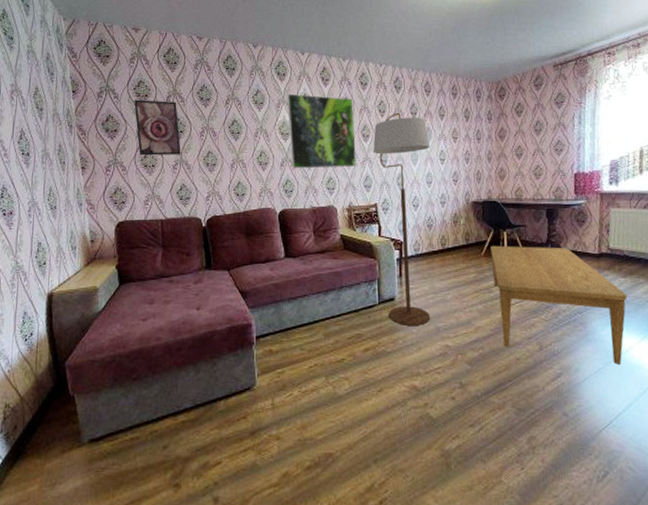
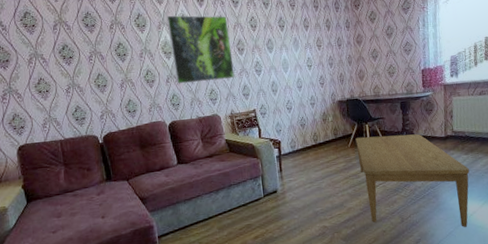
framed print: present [134,99,181,156] -> none [22,29,73,83]
floor lamp: present [372,112,431,325] -> none [248,26,309,213]

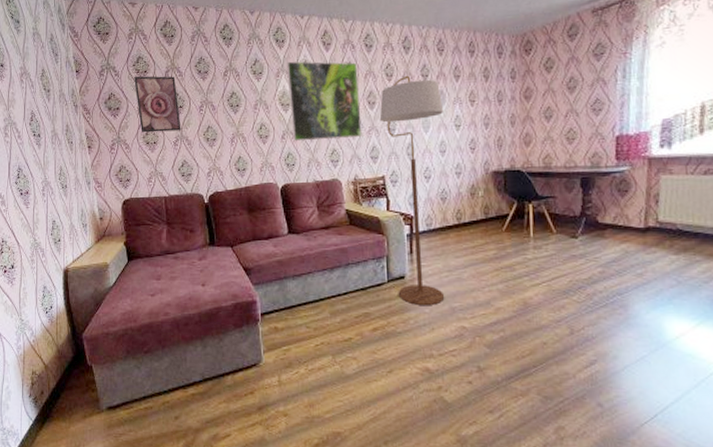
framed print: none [22,29,73,83] -> present [134,76,181,133]
floor lamp: none [248,26,309,213] -> present [379,75,445,305]
coffee table: present [355,134,470,227] -> none [513,219,679,353]

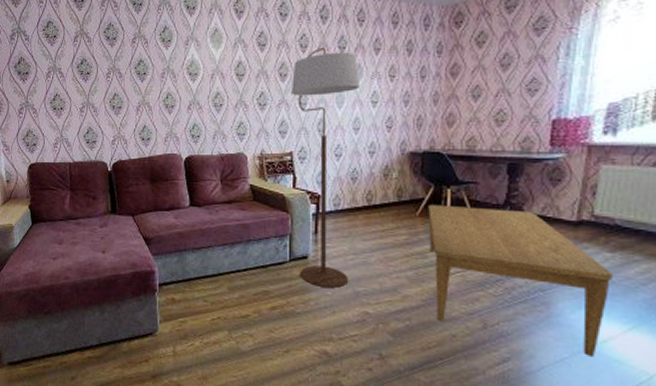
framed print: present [134,76,181,133] -> none [43,40,88,98]
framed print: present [287,61,362,142] -> none [196,29,271,113]
coffee table: none [513,219,679,353] -> present [428,204,612,357]

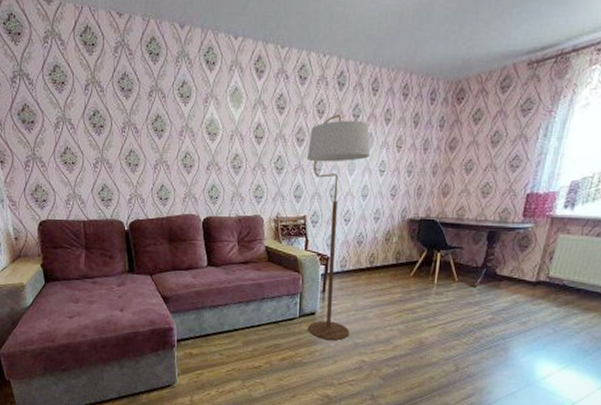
coffee table: present [428,204,612,357] -> none [419,266,557,390]

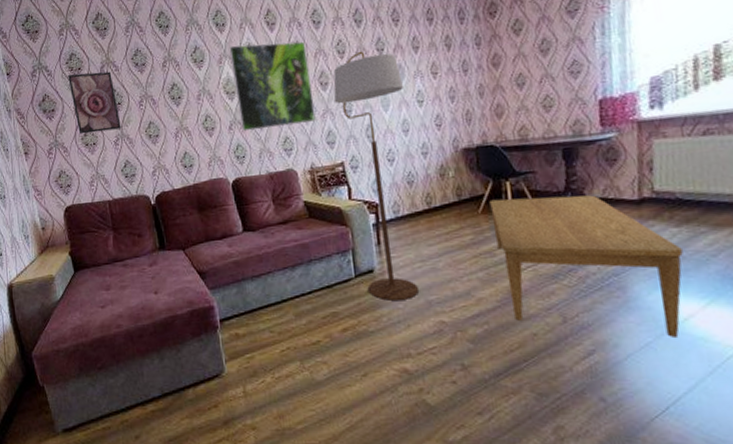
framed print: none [50,86,102,152] -> present [68,71,122,135]
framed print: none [216,87,290,175] -> present [229,41,316,132]
coffee table: none [419,266,557,390] -> present [489,195,683,337]

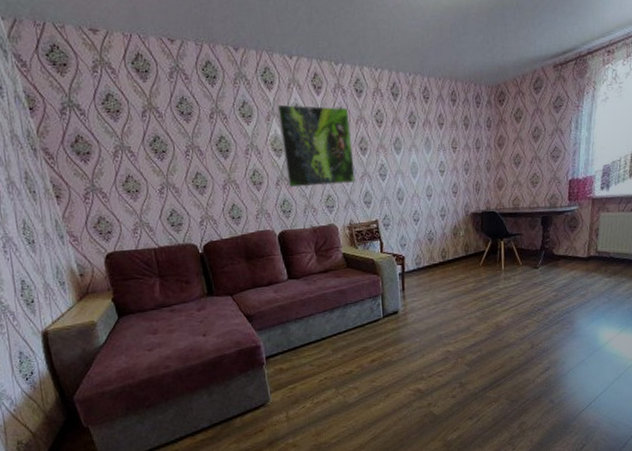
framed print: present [68,71,122,135] -> none [104,116,167,181]
floor lamp: present [333,51,420,301] -> none [371,122,433,336]
coffee table: present [489,195,683,337] -> none [488,253,610,355]

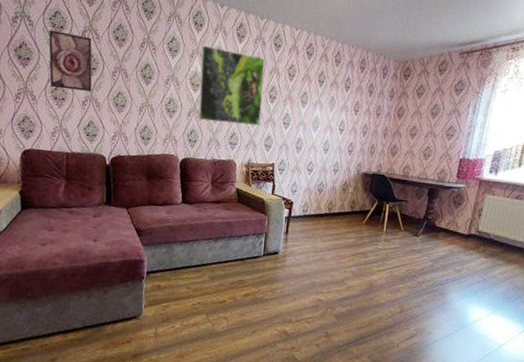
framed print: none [104,116,167,181] -> present [48,29,93,92]

